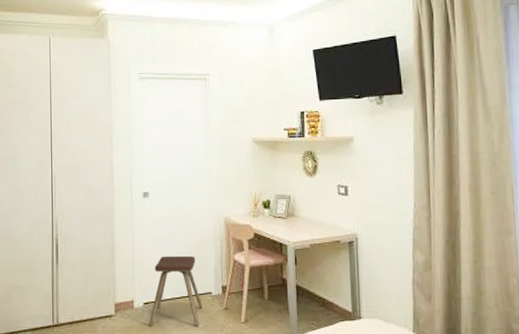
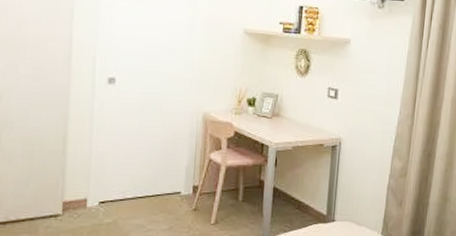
music stool: present [149,255,203,326] -> none [103,151,169,227]

